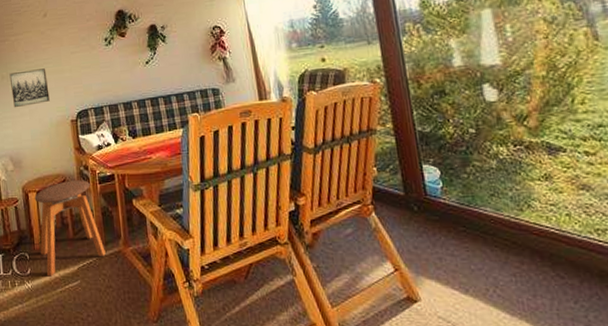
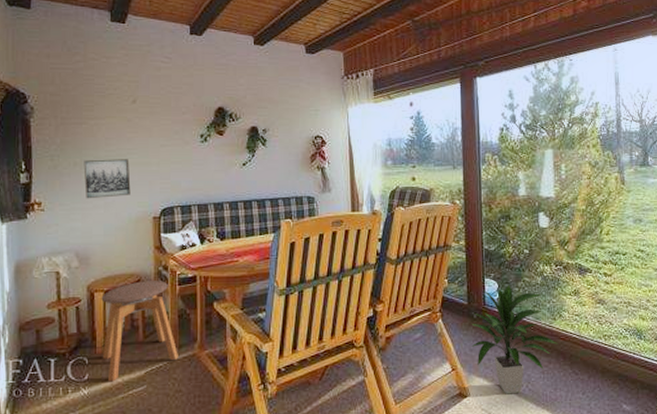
indoor plant: none [412,171,531,300] -> present [471,285,558,394]

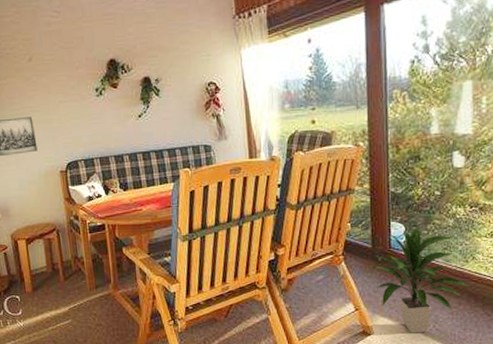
stool: present [101,281,178,382] -> none [24,229,96,316]

